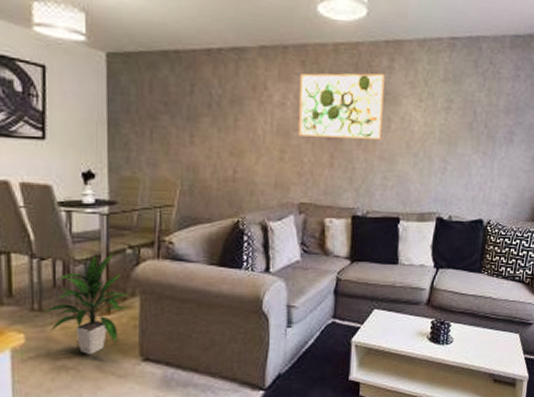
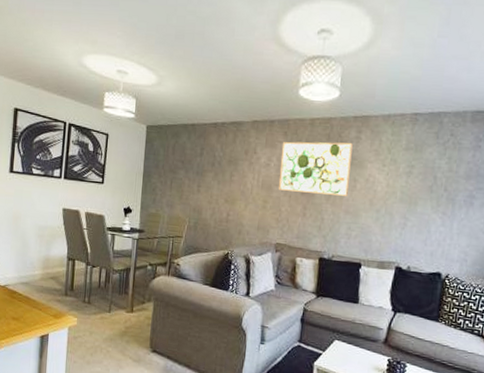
indoor plant: present [41,252,130,354] -> none [89,267,147,341]

